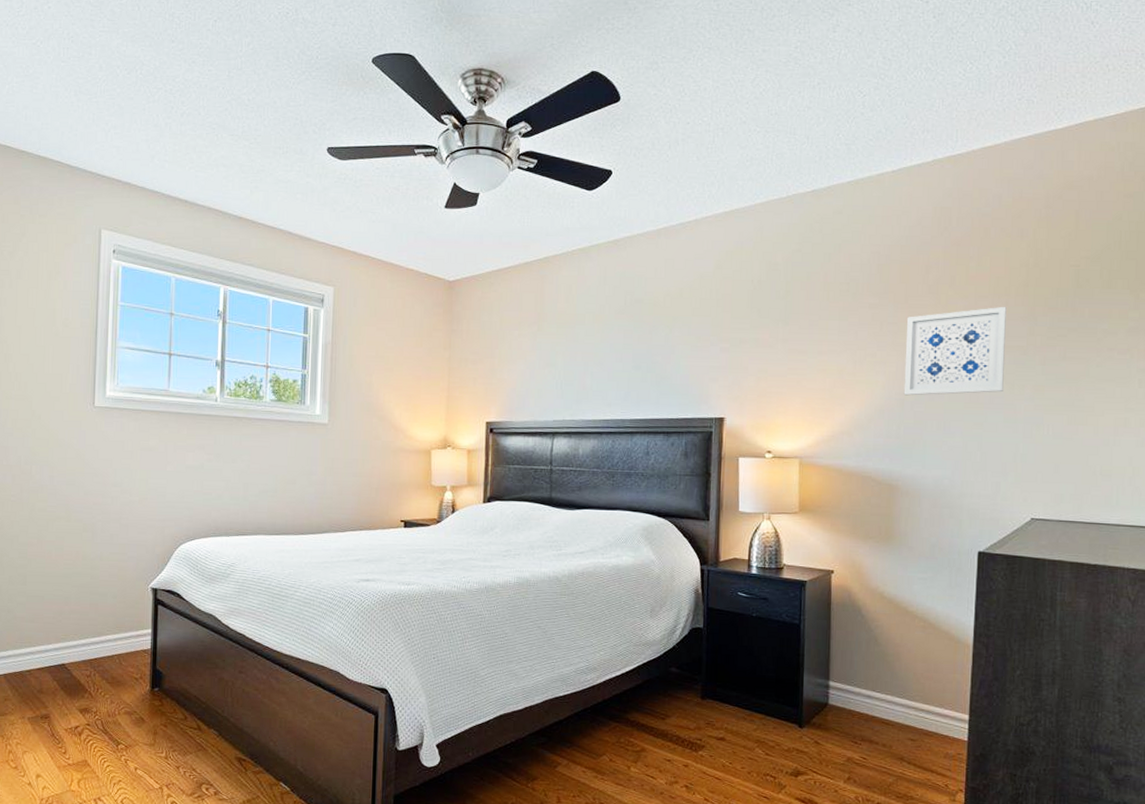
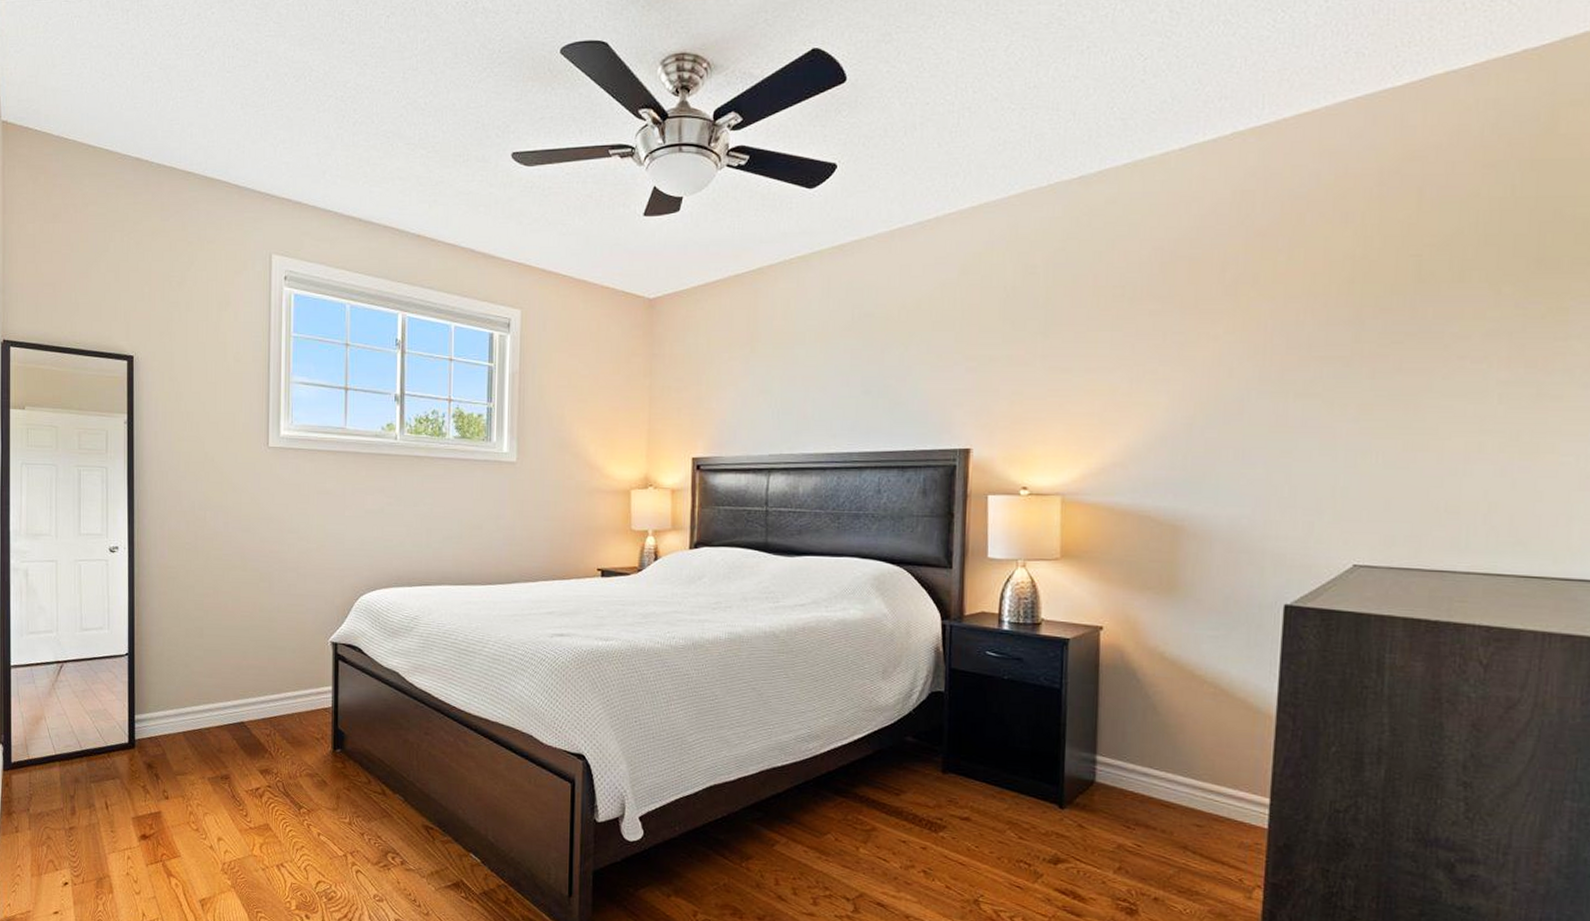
wall art: present [903,306,1007,396] -> none [1192,308,1325,419]

